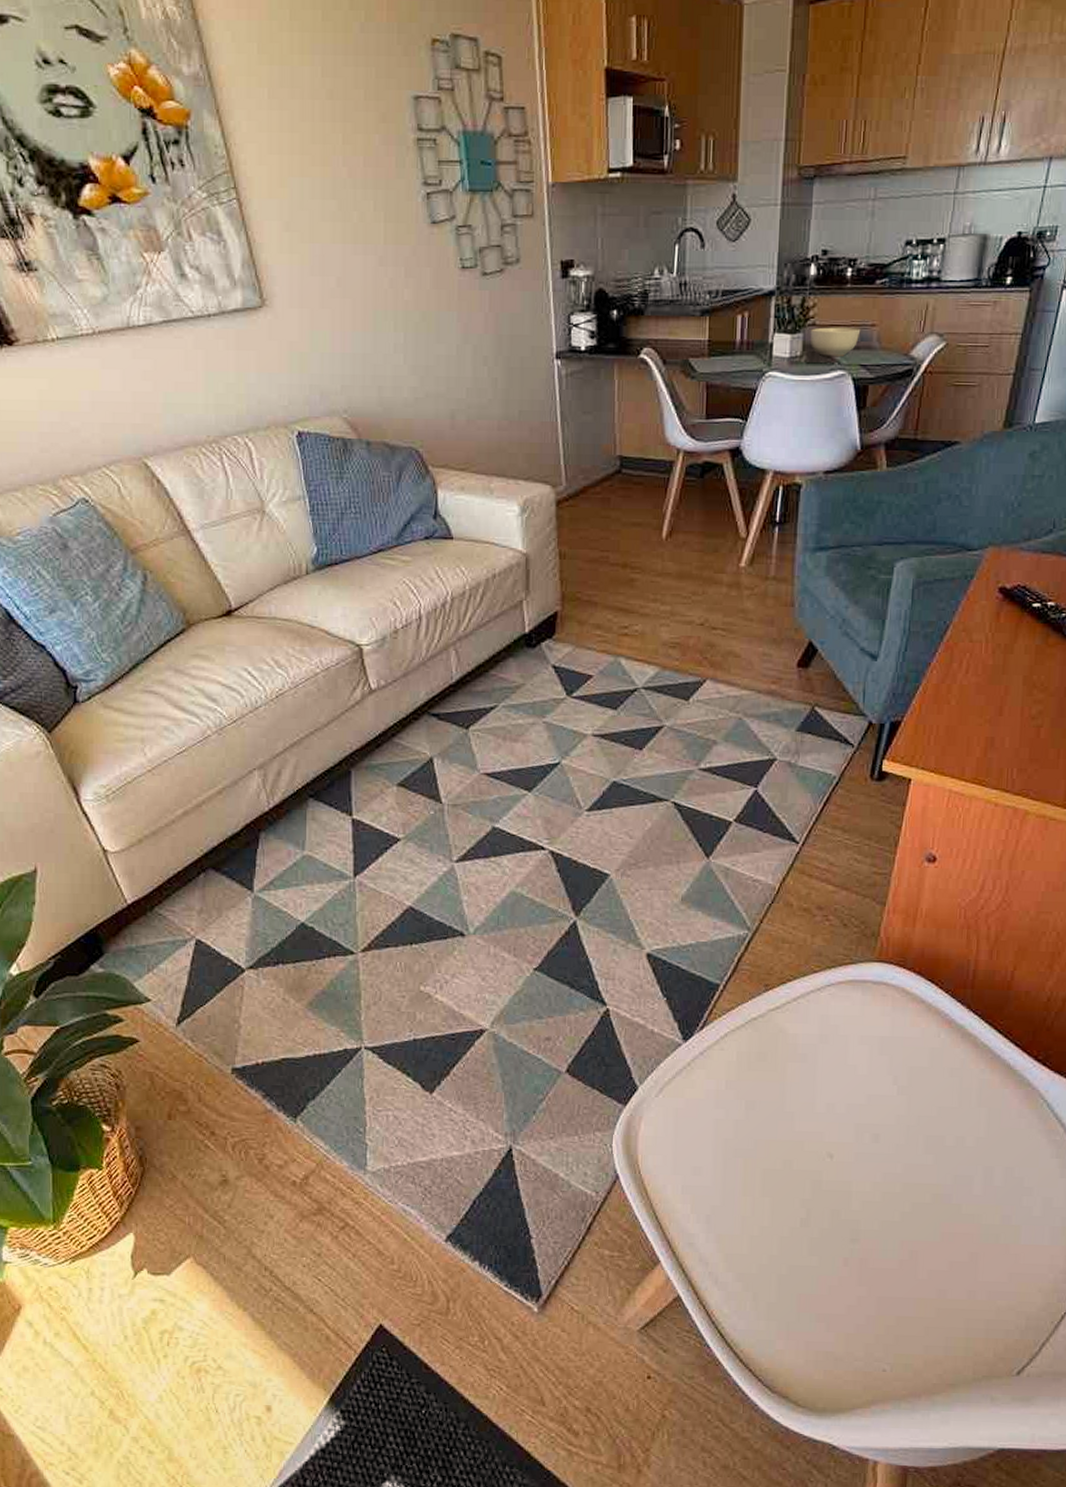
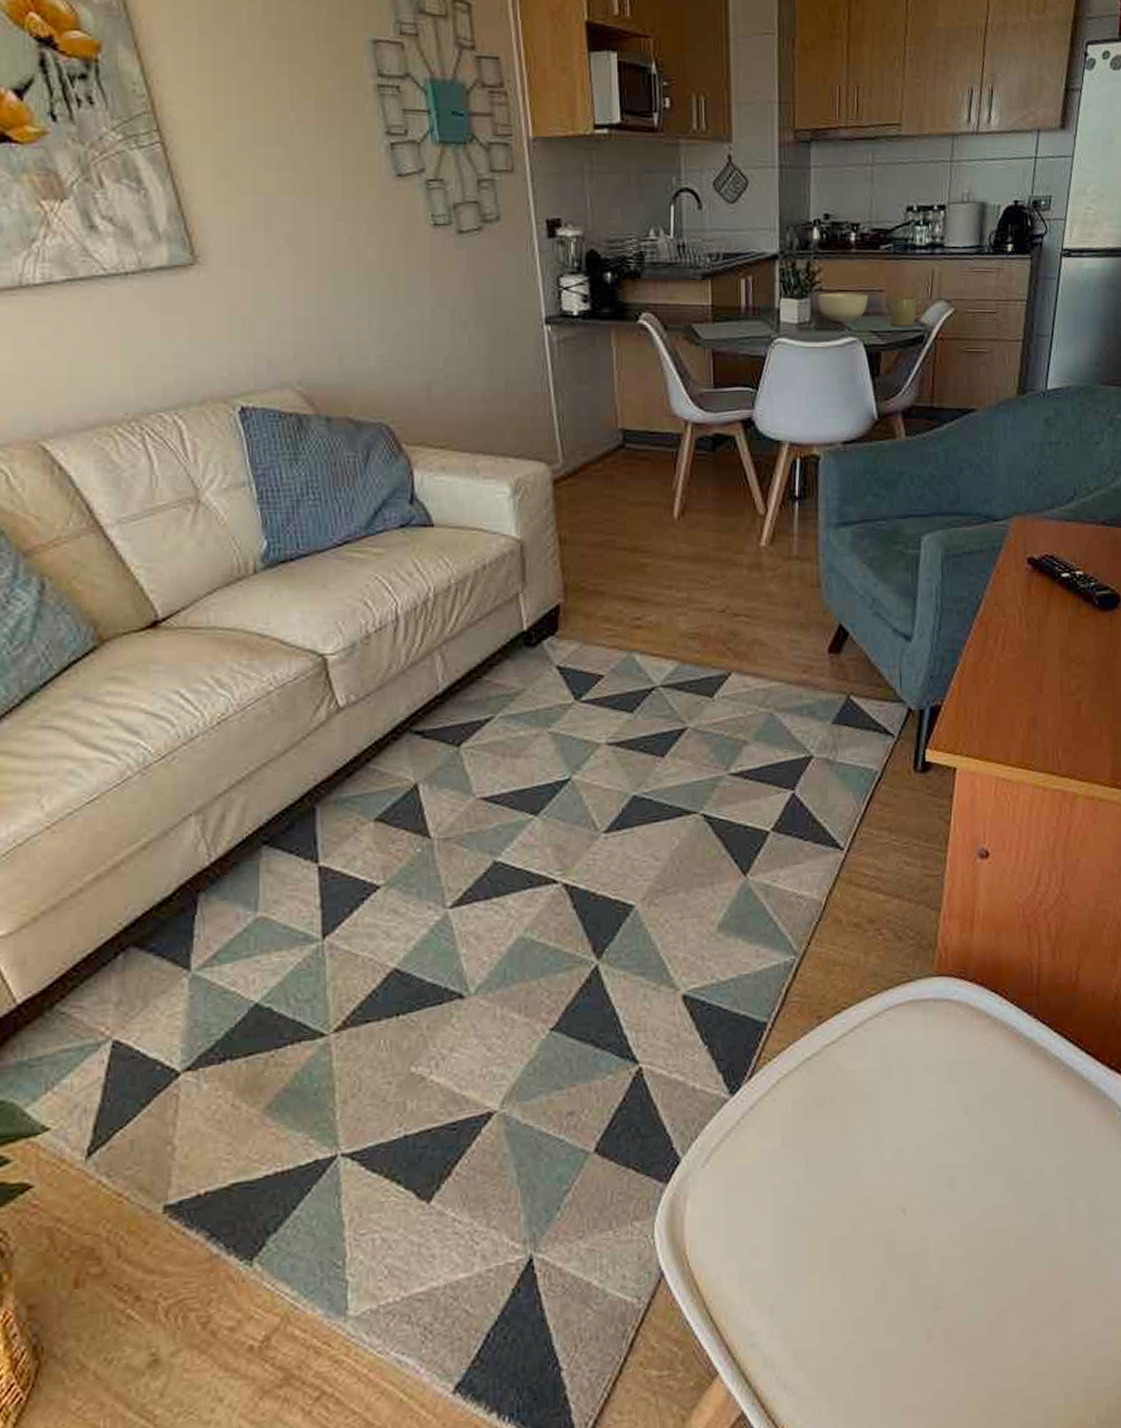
mug: none [880,331,915,360] -> present [889,297,924,326]

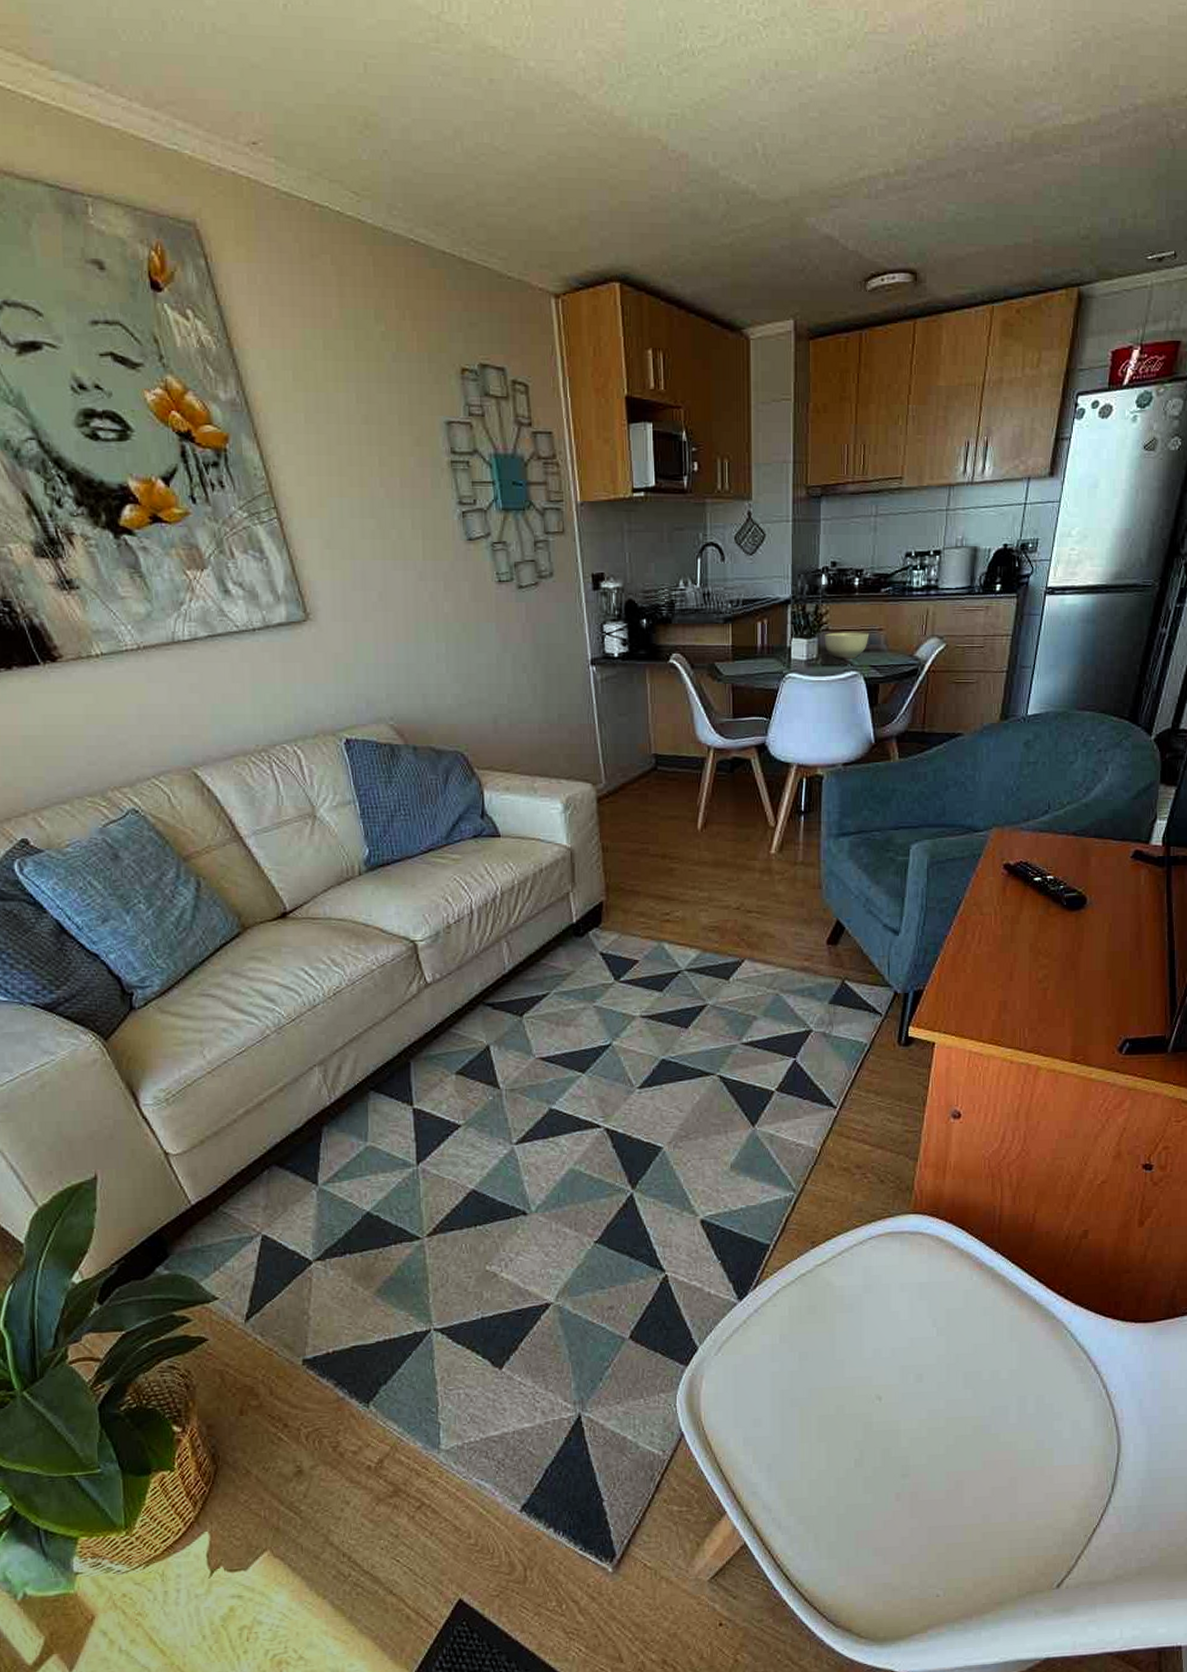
mug: present [889,297,924,326] -> none [888,635,918,661]

